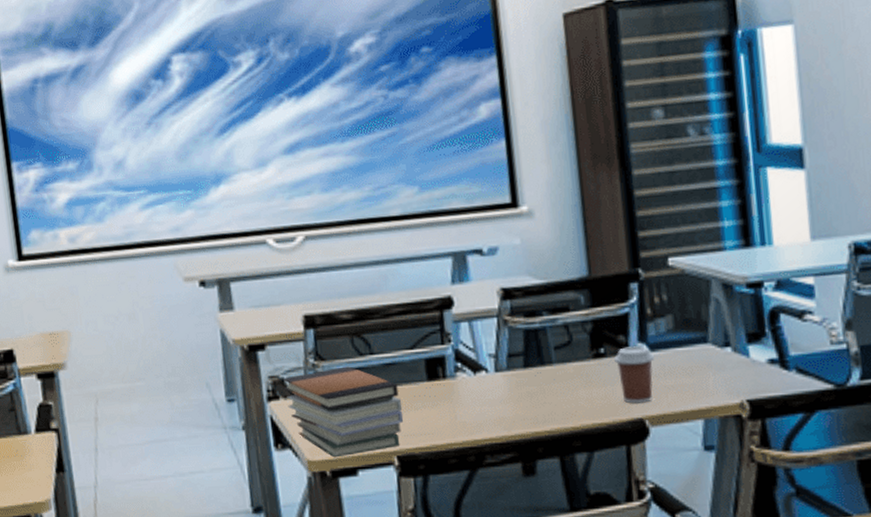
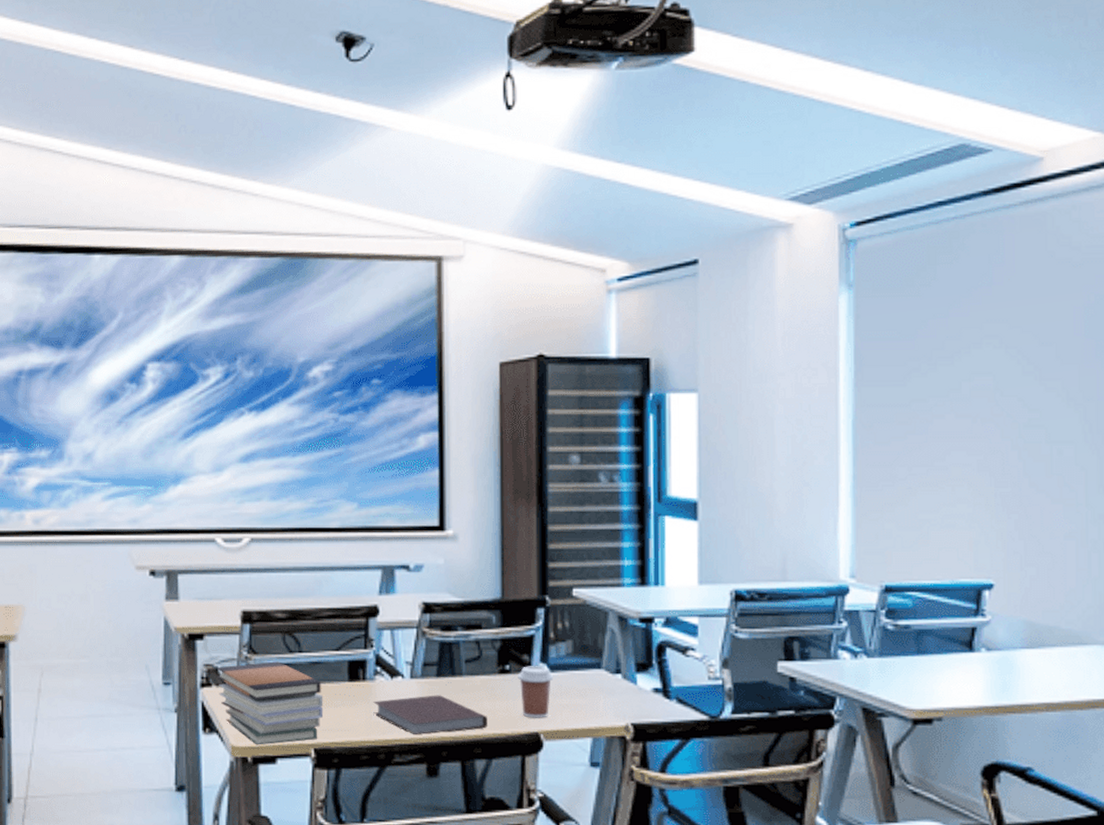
notebook: none [457,387,585,432] -> present [373,695,487,734]

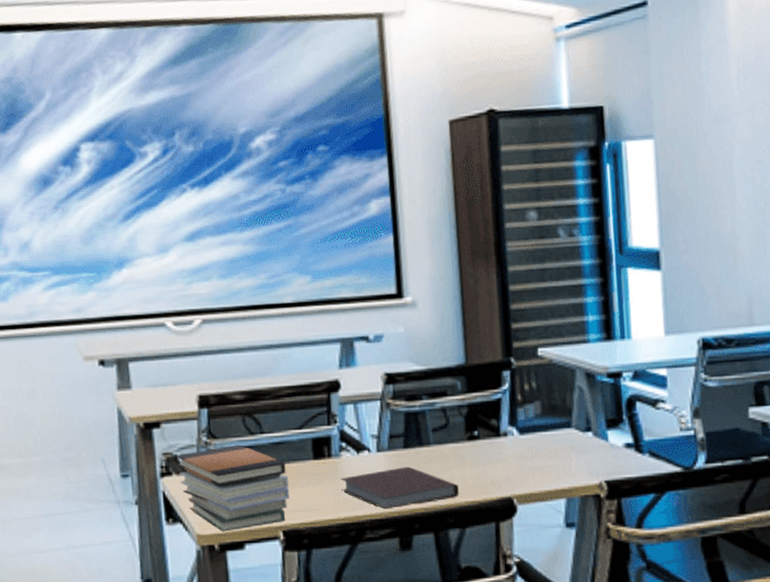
coffee cup: present [518,666,554,718] -> none [487,429,524,483]

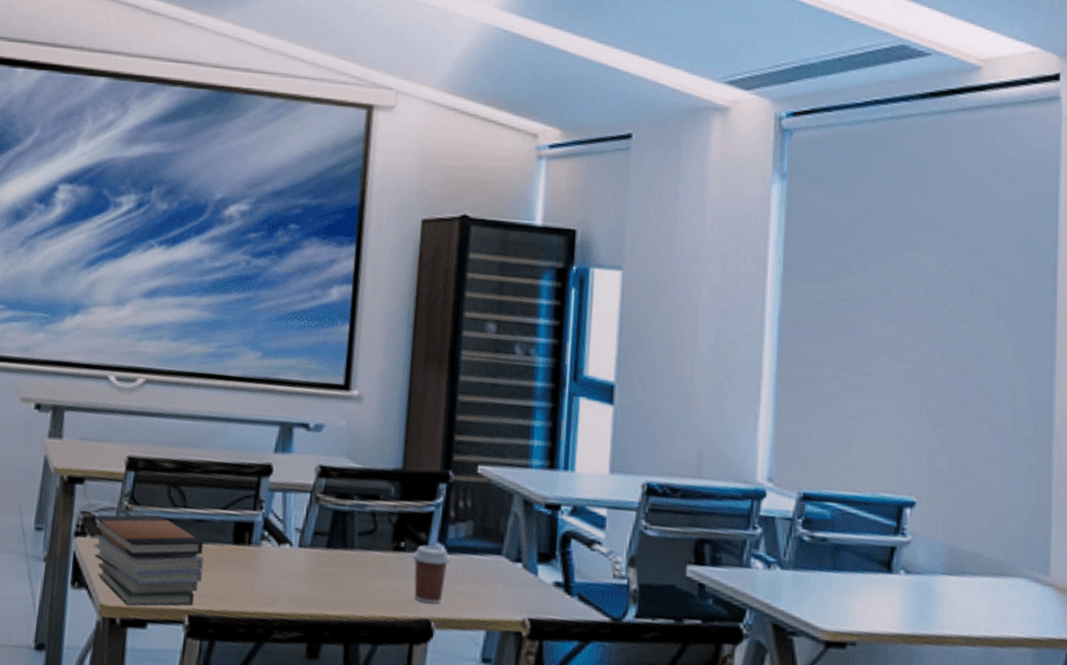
notebook: present [340,466,459,509] -> none [256,567,377,611]
coffee cup: none [487,429,524,483] -> present [412,545,451,604]

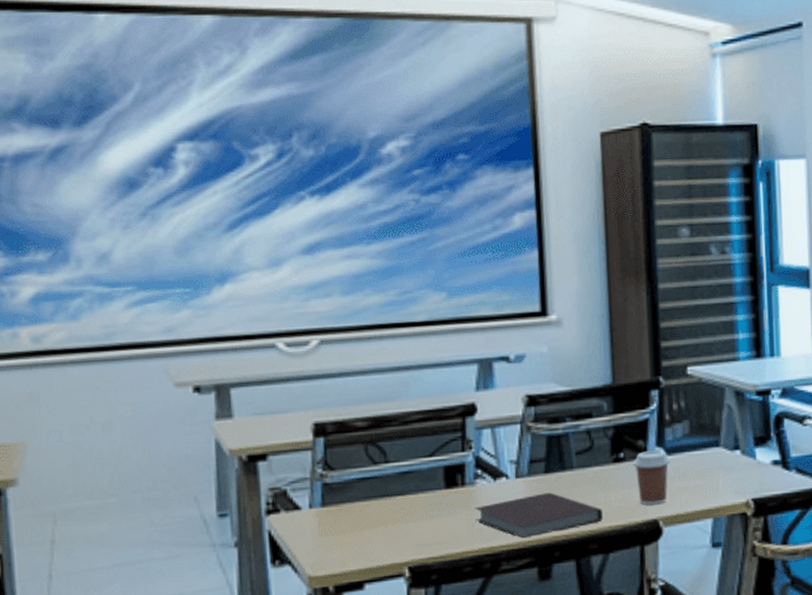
book stack: present [92,514,205,607] -> none [285,475,418,572]
notebook: none [256,567,377,611] -> present [475,492,603,538]

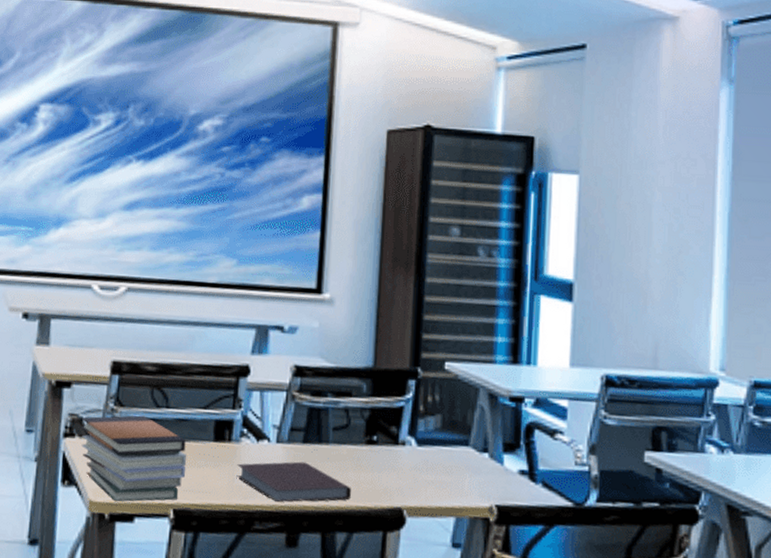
book stack: none [285,475,418,572] -> present [80,415,187,502]
coffee cup: present [633,450,671,506] -> none [384,438,421,494]

